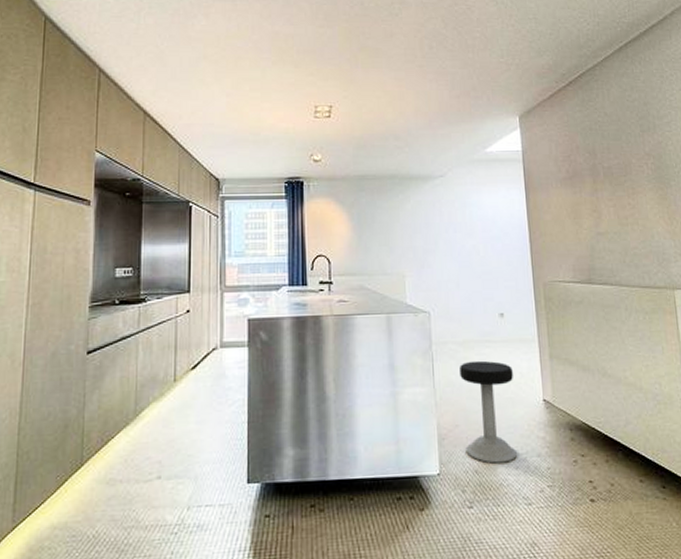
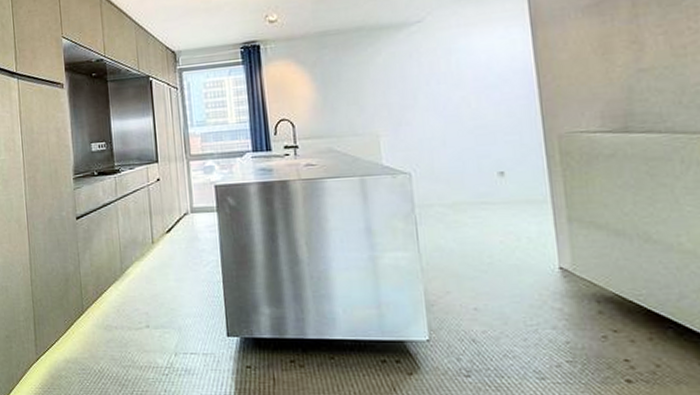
stool: present [460,360,518,464] -> none [449,224,527,333]

